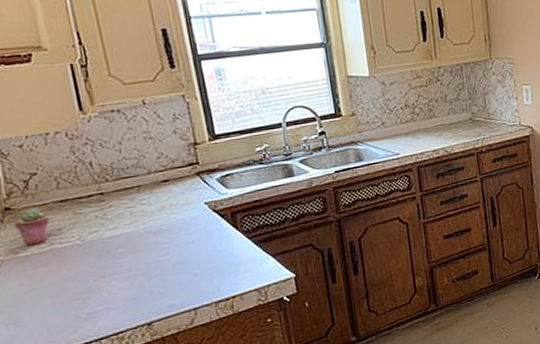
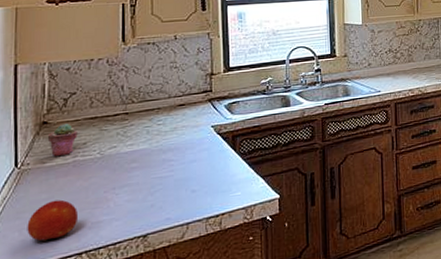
fruit: none [13,291,71,335] -> present [27,199,79,241]

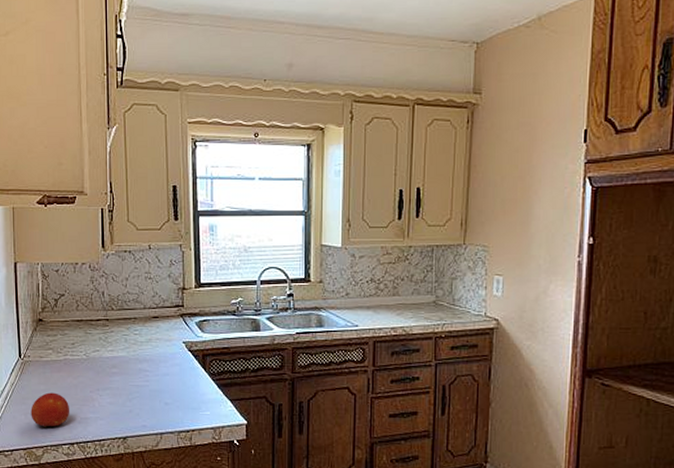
potted succulent: present [48,123,78,157] -> none [44,323,67,353]

